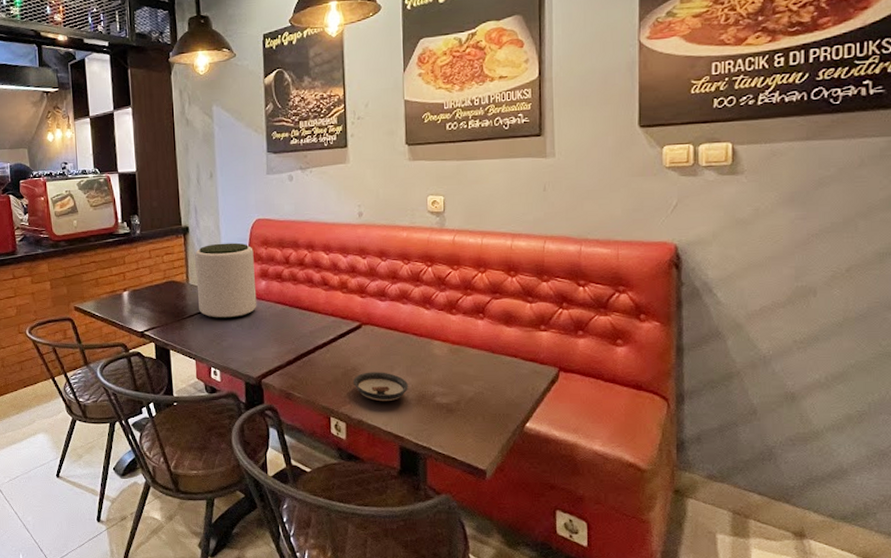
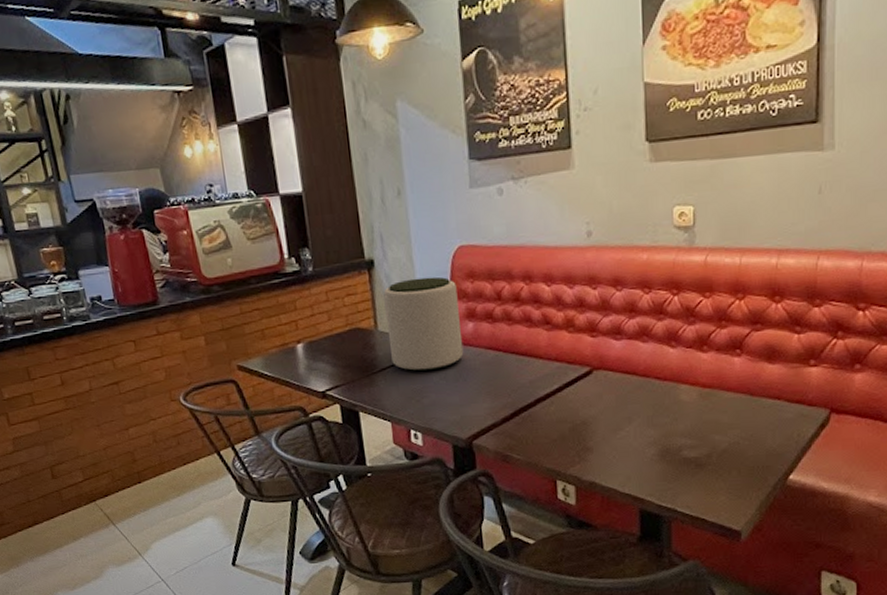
saucer: present [353,372,409,402] -> none [583,424,651,460]

